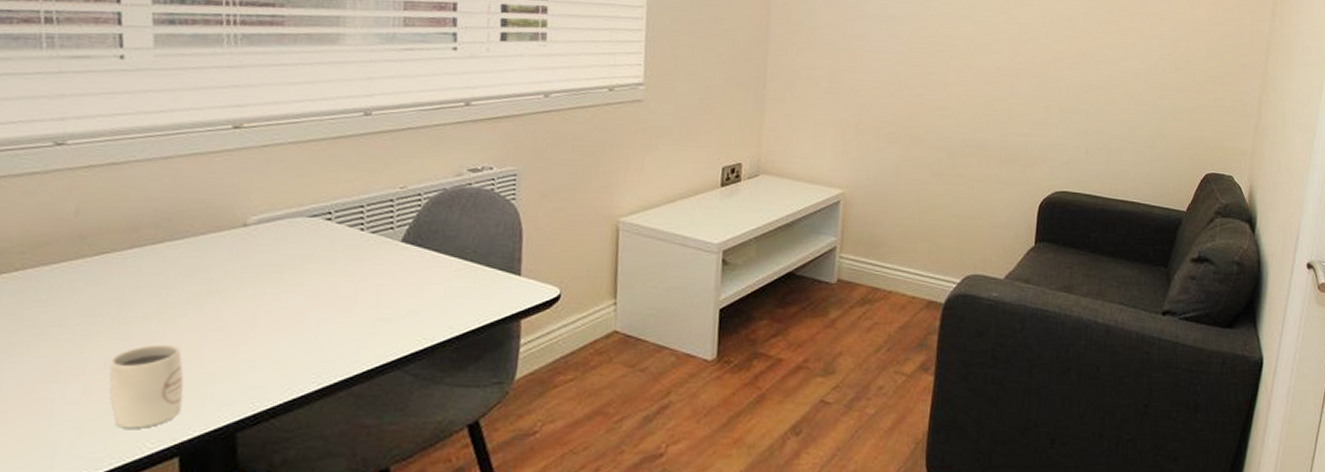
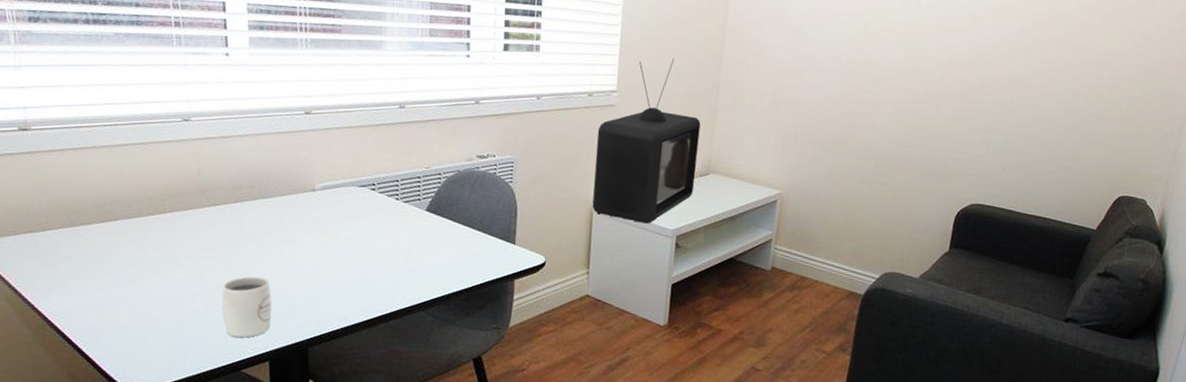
television: none [617,43,747,239] -> present [592,58,701,224]

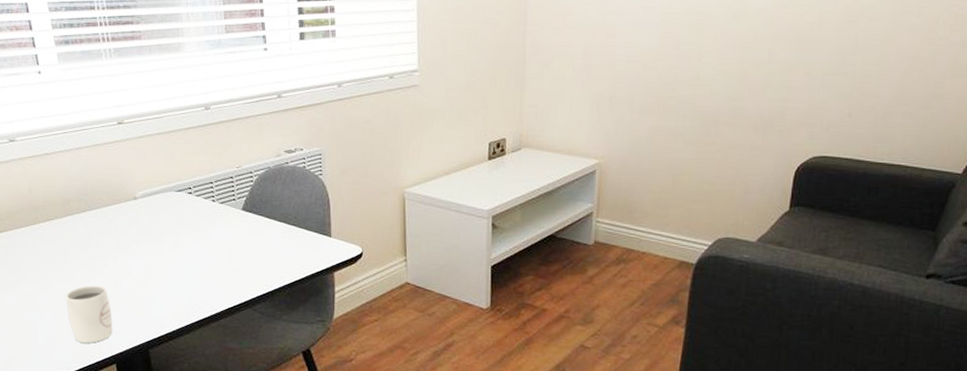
television: present [592,58,701,224] -> none [402,29,509,206]

